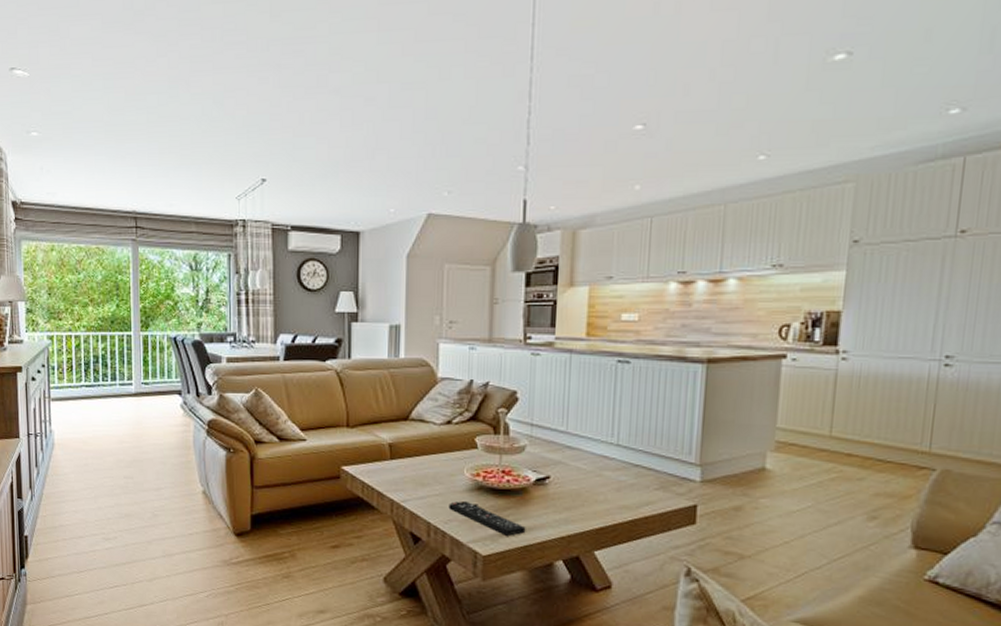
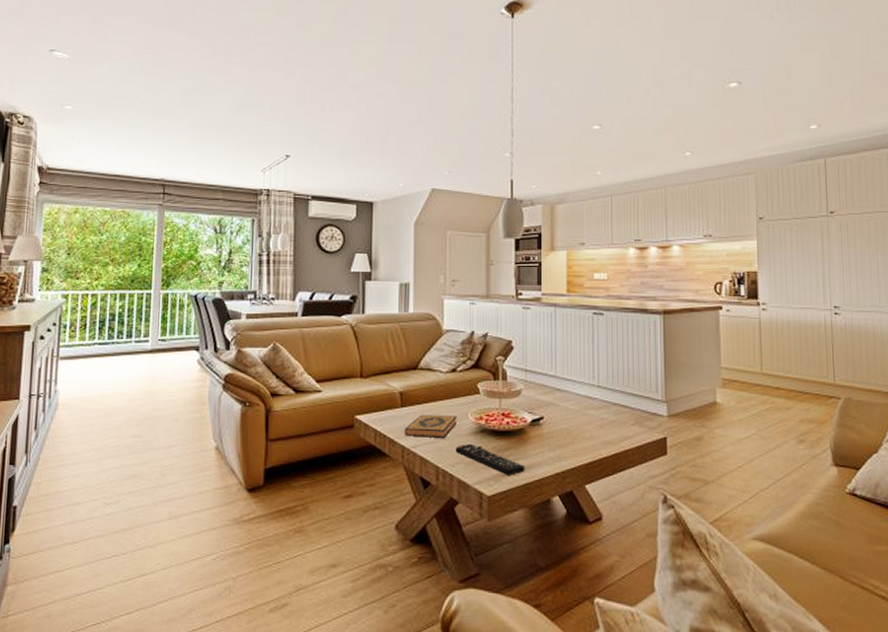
hardback book: none [394,468,451,495] -> present [404,414,457,439]

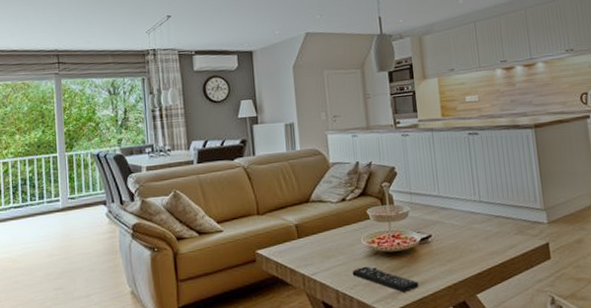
hardback book: present [404,414,457,439] -> none [303,242,351,265]

